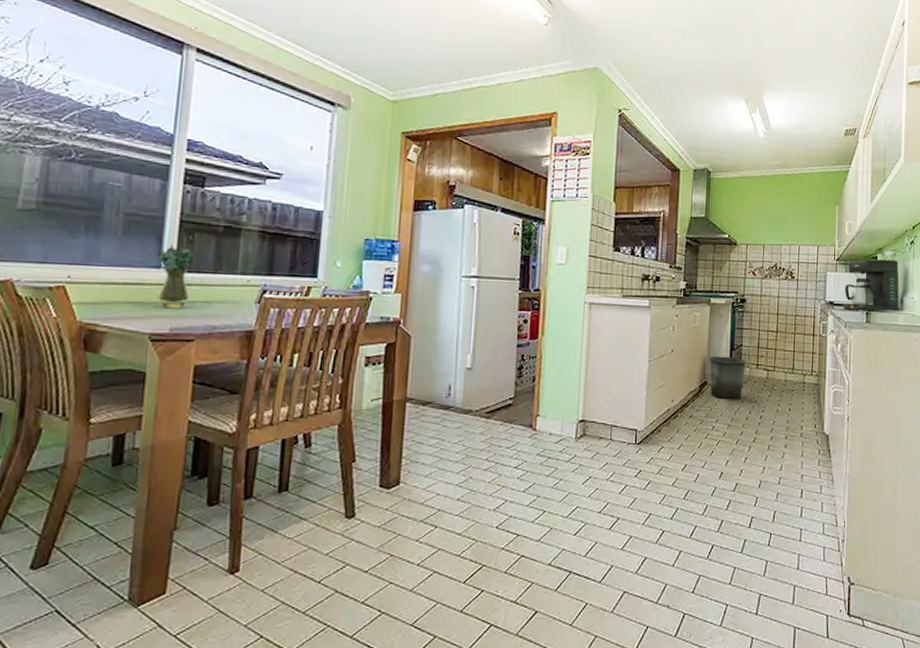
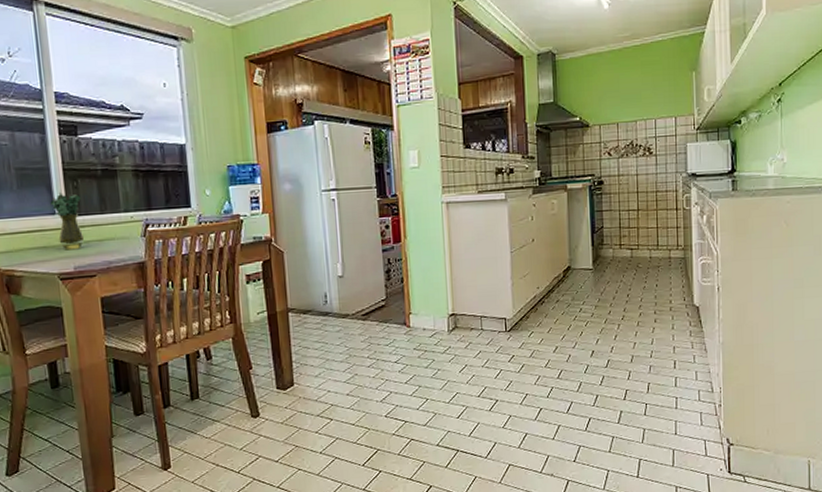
waste bin: present [708,355,747,400] -> none [569,239,610,282]
coffee maker: present [843,259,900,312] -> none [707,121,769,181]

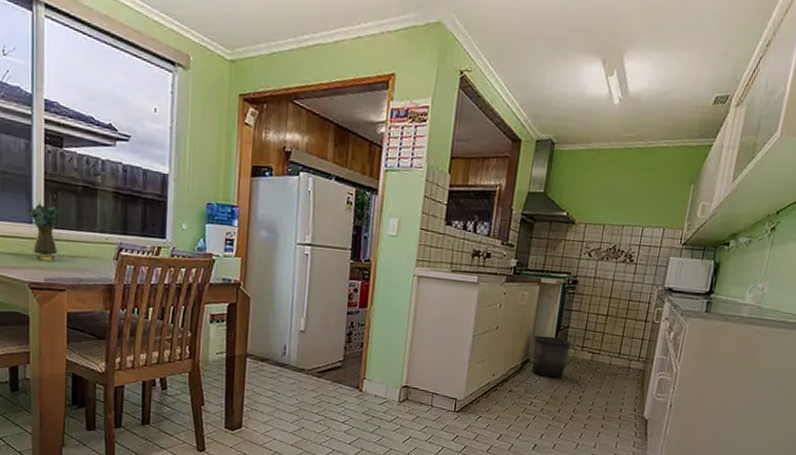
waste bin: none [569,239,610,282] -> present [532,334,572,379]

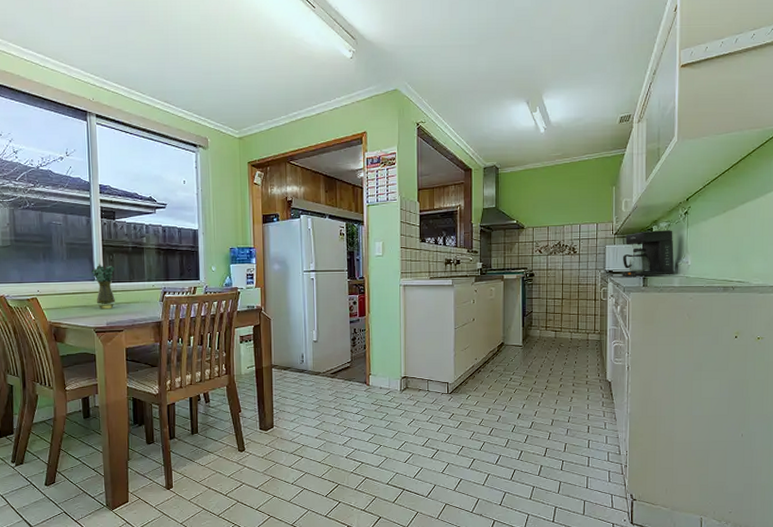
waste bin: present [532,334,572,379] -> none [504,321,537,357]
coffee maker: none [682,245,754,303] -> present [622,230,675,277]

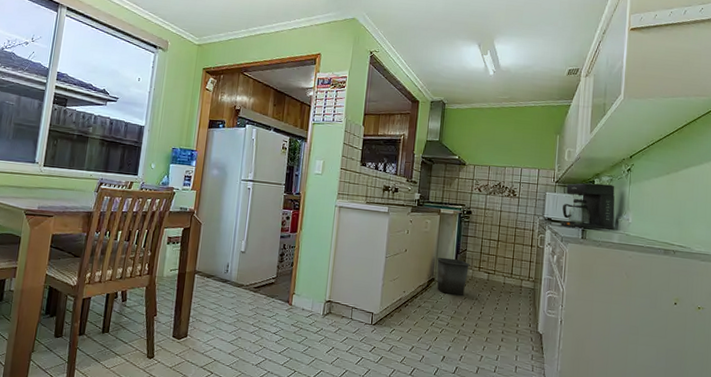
vase: present [91,264,116,310] -> none [32,147,57,194]
waste bin: none [504,321,537,357] -> present [436,257,470,296]

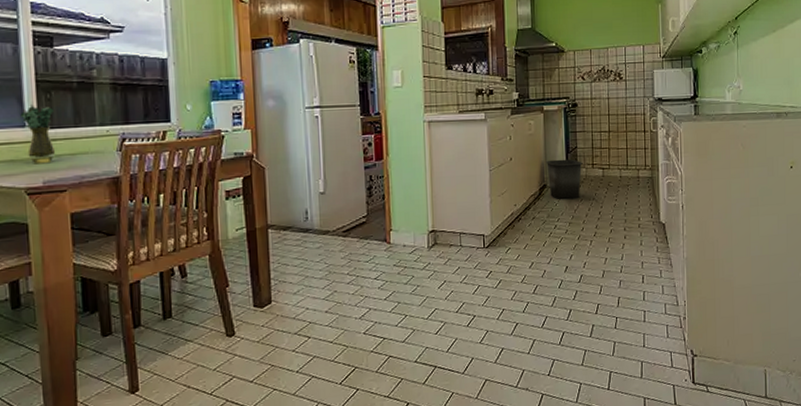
vase: none [32,147,57,194] -> present [20,105,56,164]
coffee maker: present [560,183,615,231] -> none [672,52,727,105]

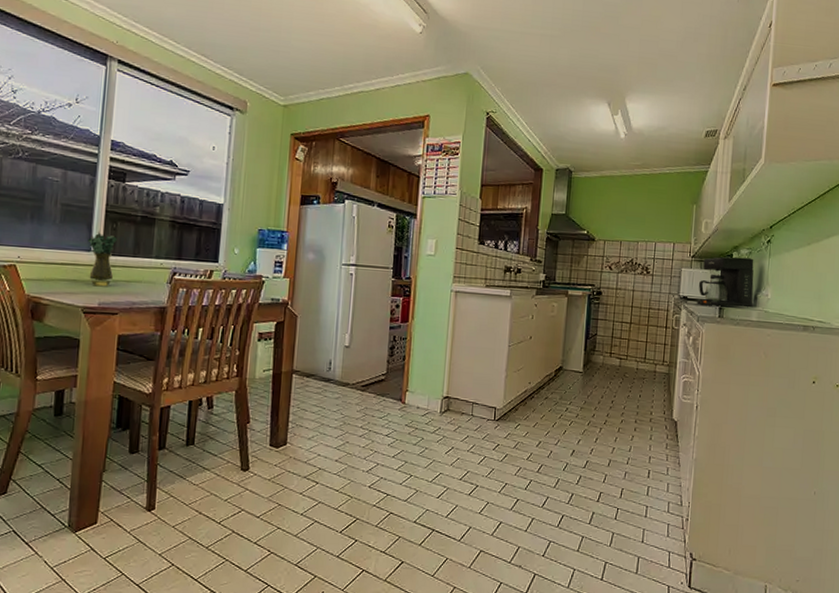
waste bin: present [545,159,583,200] -> none [564,343,601,385]
coffee maker: none [672,52,727,105] -> present [696,256,754,308]

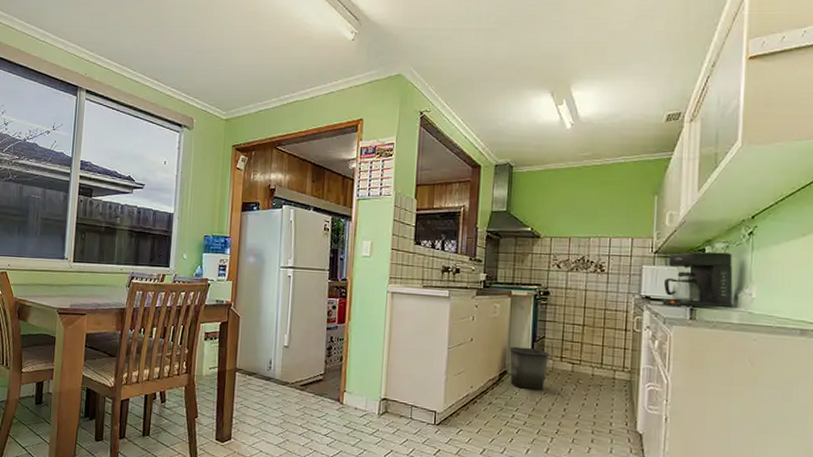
vase: present [88,232,117,287] -> none [62,242,85,291]
waste bin: none [564,343,601,385] -> present [508,346,550,391]

